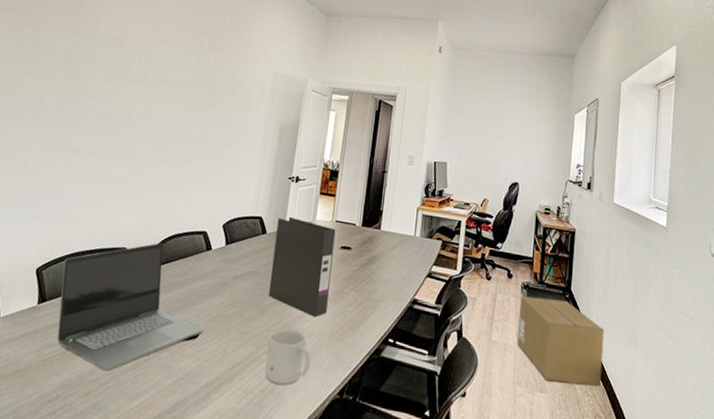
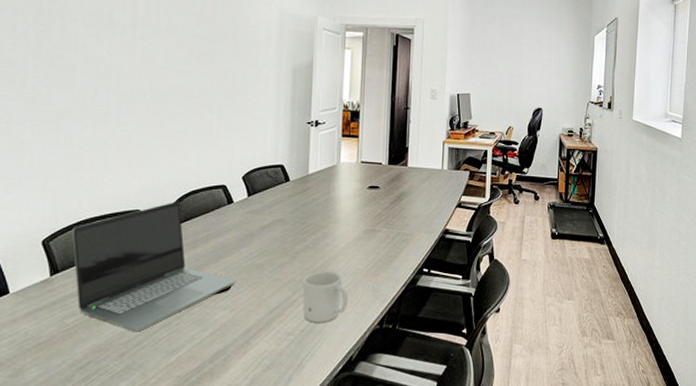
binder: present [268,216,336,317] -> none [298,161,362,257]
box: present [516,296,603,386] -> none [545,215,624,290]

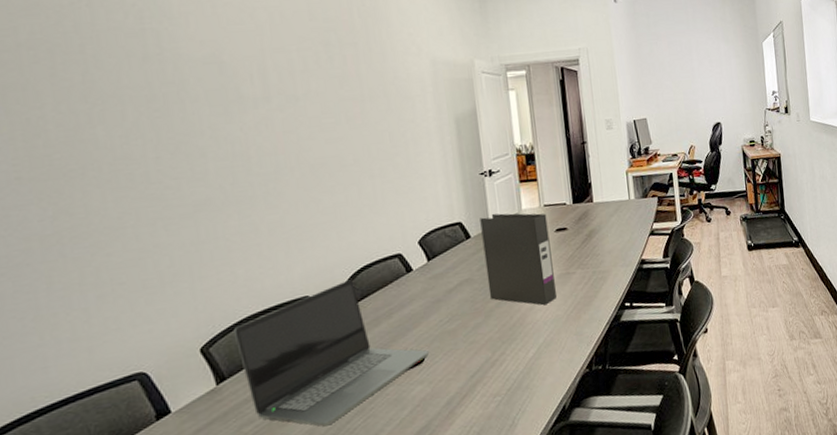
binder: none [298,161,362,257] -> present [480,213,556,306]
mug: present [302,270,348,323] -> none [501,323,552,379]

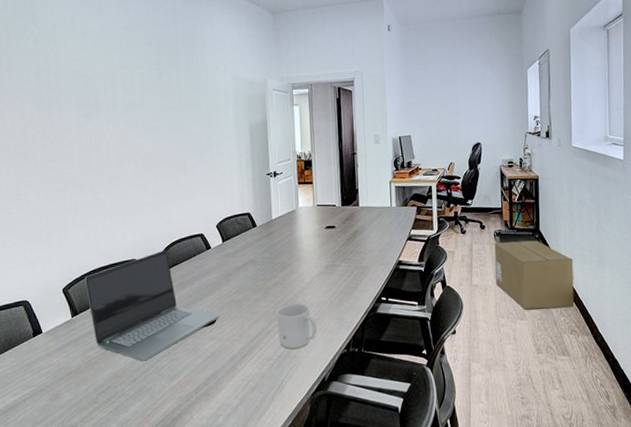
binder: present [480,213,556,306] -> none [264,208,323,290]
mug: none [501,323,552,379] -> present [276,303,317,349]
box: none [741,221,823,297] -> present [494,240,575,310]

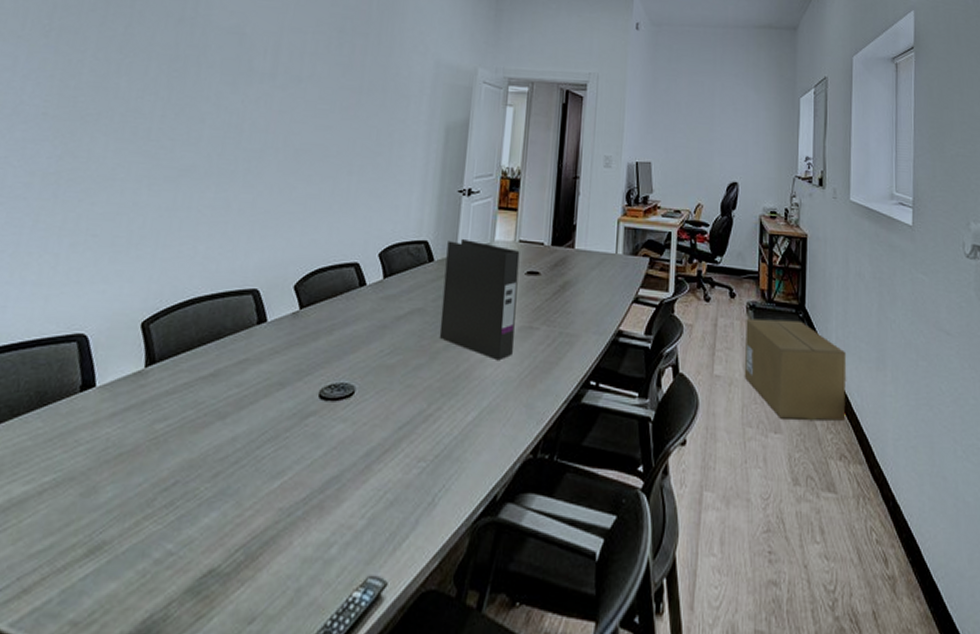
laptop: present [85,250,219,362] -> none [171,280,360,446]
binder: none [264,208,323,290] -> present [439,238,520,361]
mug: present [276,303,317,349] -> none [439,377,496,446]

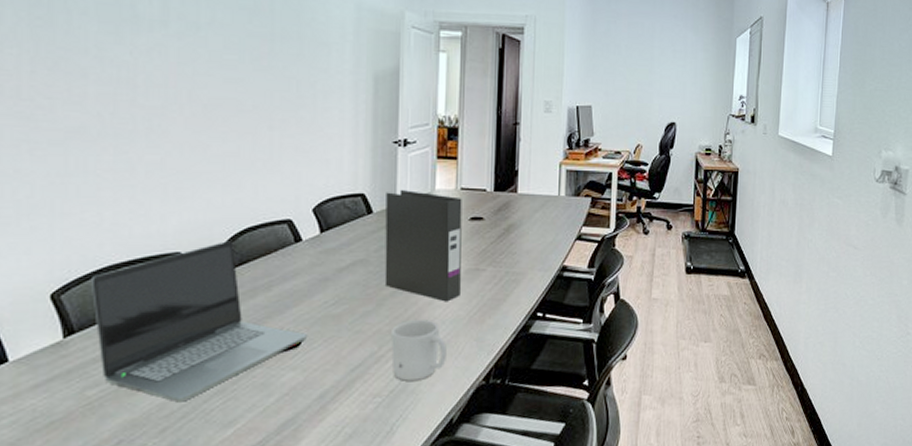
laptop: none [171,280,360,446] -> present [92,241,307,403]
mug: none [439,377,496,446] -> present [391,319,447,381]
box: present [744,318,846,421] -> none [678,246,768,330]

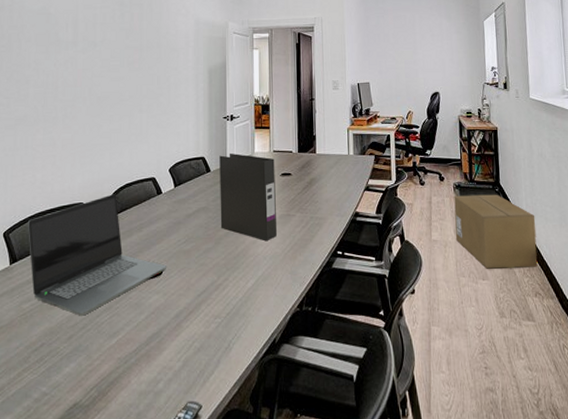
mug: present [391,319,447,381] -> none [227,255,268,306]
box: none [678,246,768,330] -> present [454,194,538,269]

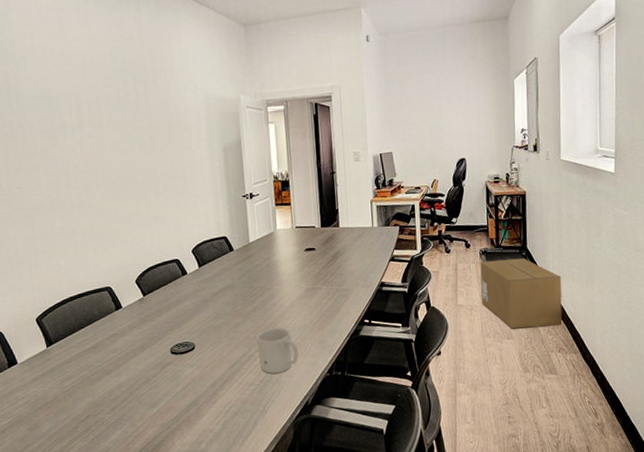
laptop: present [28,194,166,316] -> none [58,277,198,390]
binder: present [219,153,277,242] -> none [241,231,304,314]
mug: none [227,255,268,306] -> present [256,327,299,374]

